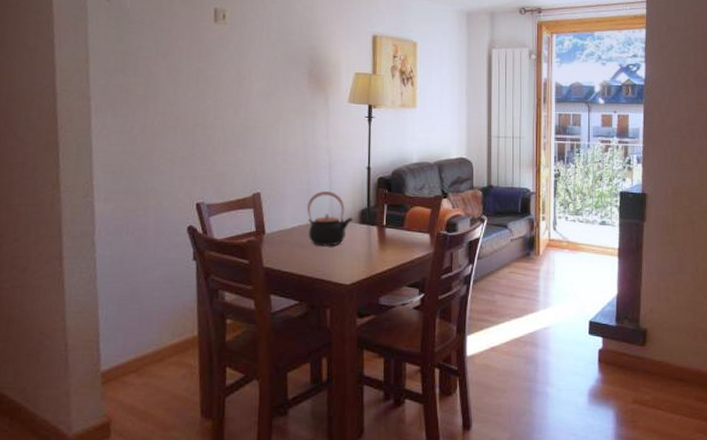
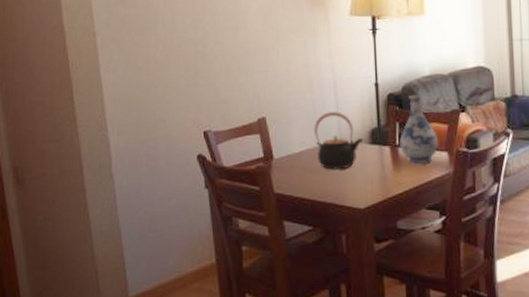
vase: none [387,179,422,244] -> present [400,94,439,164]

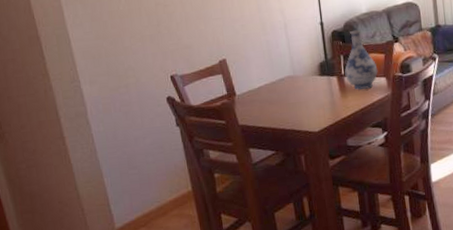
teapot: present [314,112,364,170] -> none [270,49,314,101]

